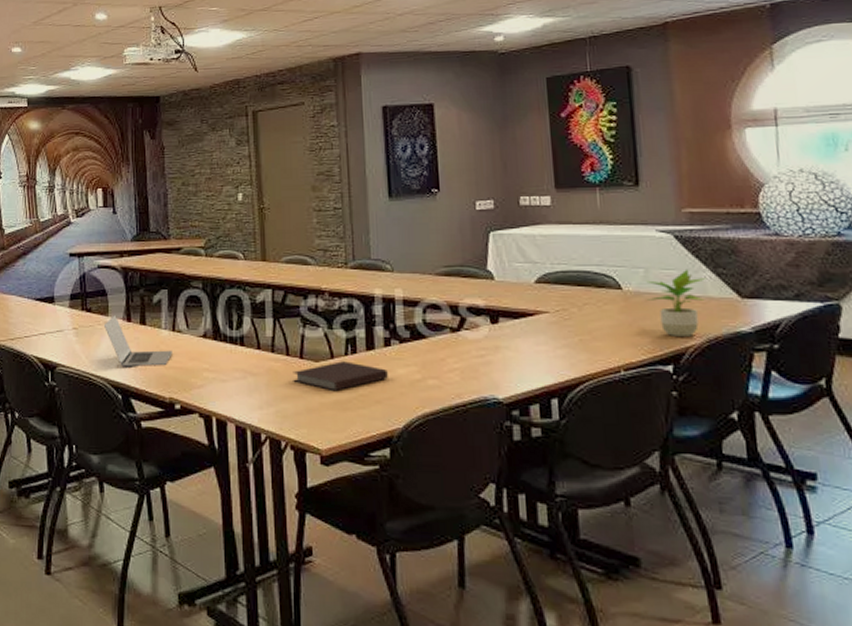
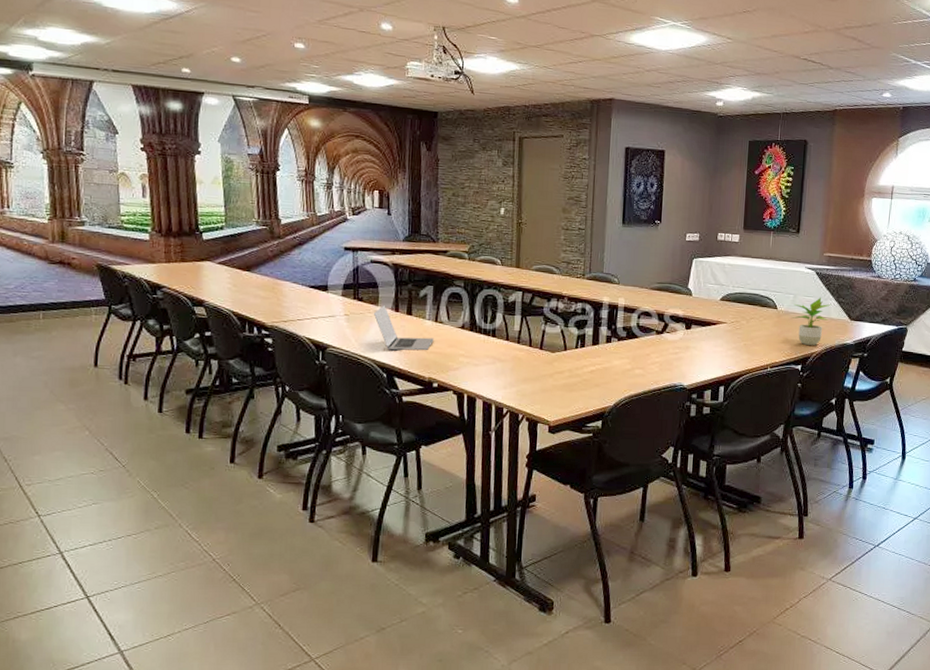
notebook: present [293,361,388,392] -> none [533,353,607,377]

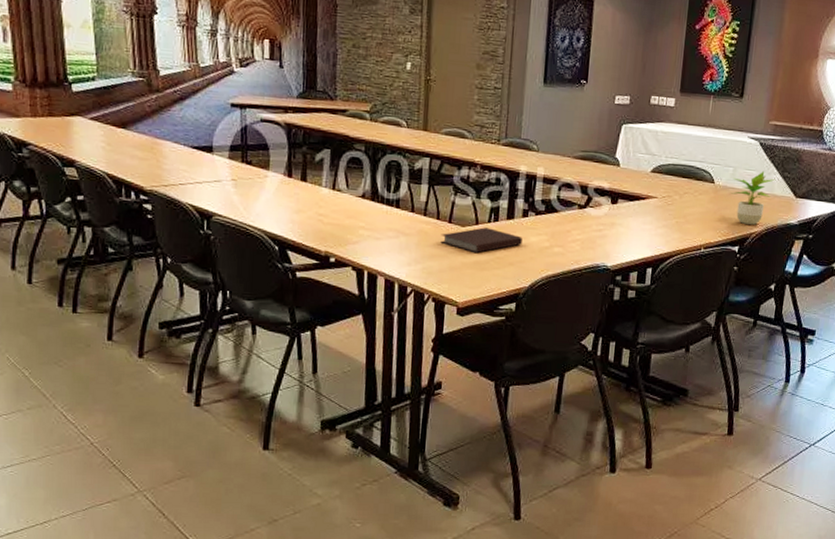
laptop: present [373,305,434,351] -> none [263,170,331,222]
notebook: none [533,353,607,377] -> present [440,227,522,254]

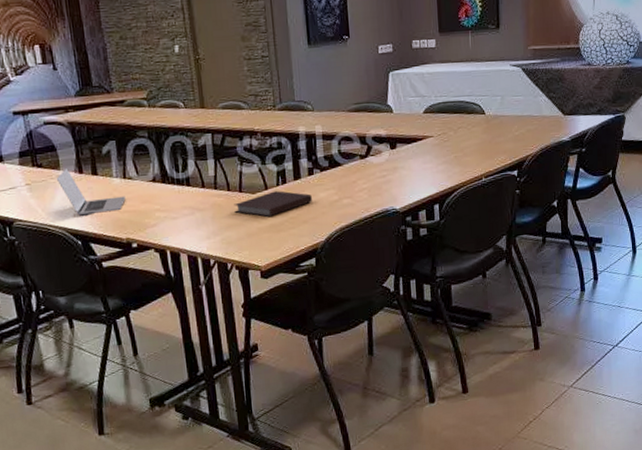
laptop: none [263,170,331,222] -> present [56,168,126,216]
potted plant: present [730,171,775,225] -> none [501,95,542,148]

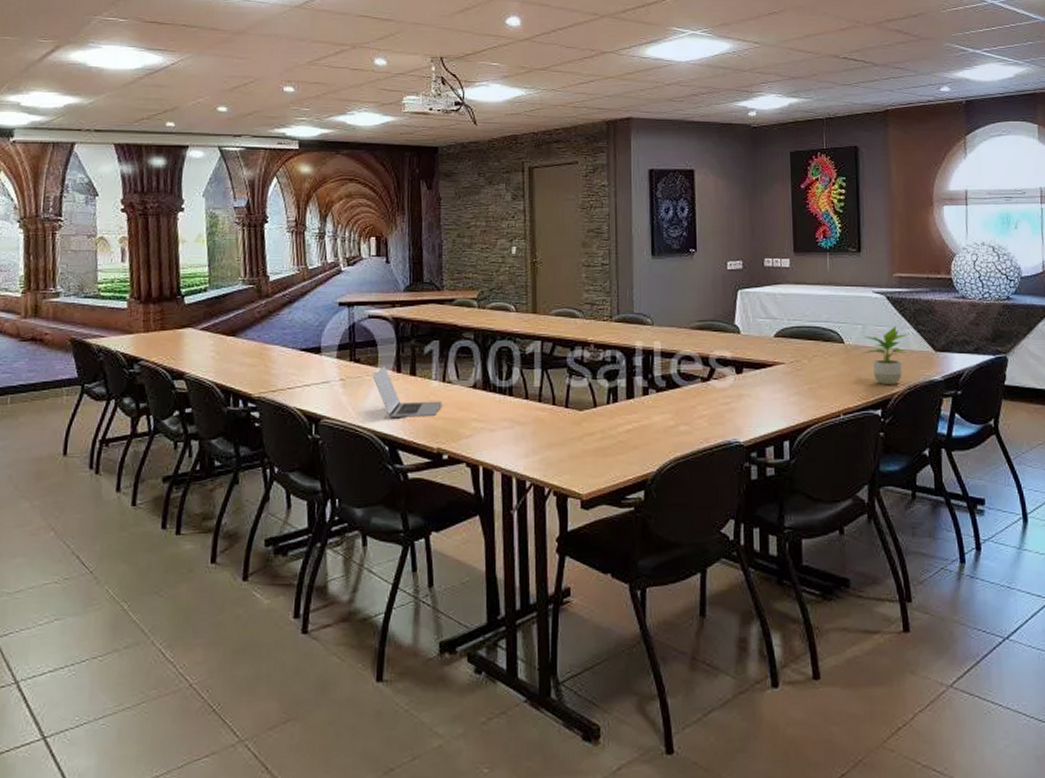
notebook: present [234,191,312,218] -> none [558,410,645,439]
potted plant: none [501,95,542,148] -> present [863,325,910,384]

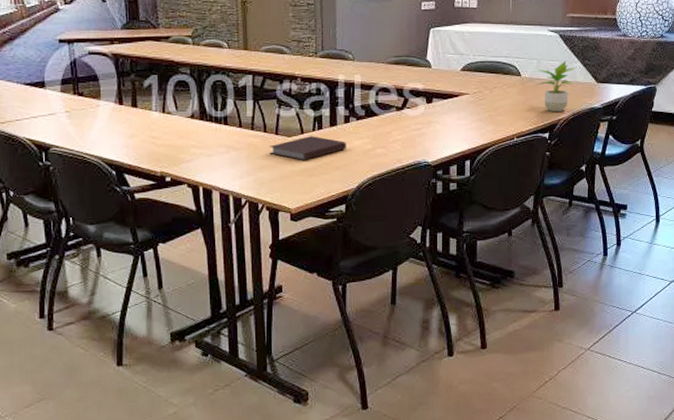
laptop: present [372,366,442,418] -> none [96,99,163,146]
notebook: none [558,410,645,439] -> present [269,136,346,161]

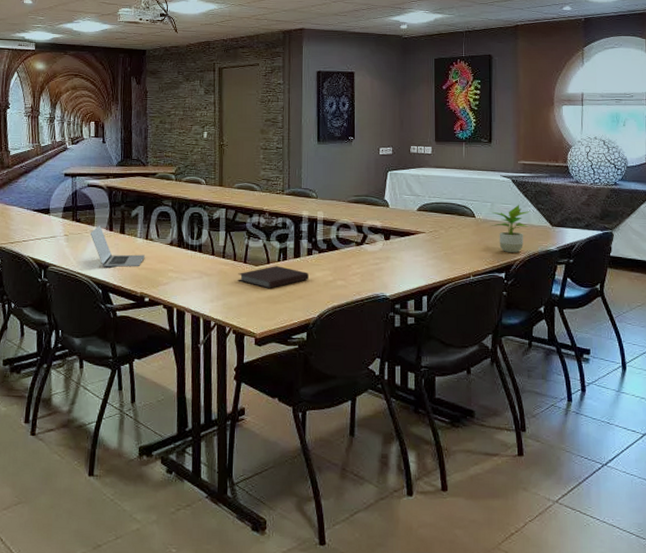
laptop: none [96,99,163,146] -> present [90,225,145,268]

